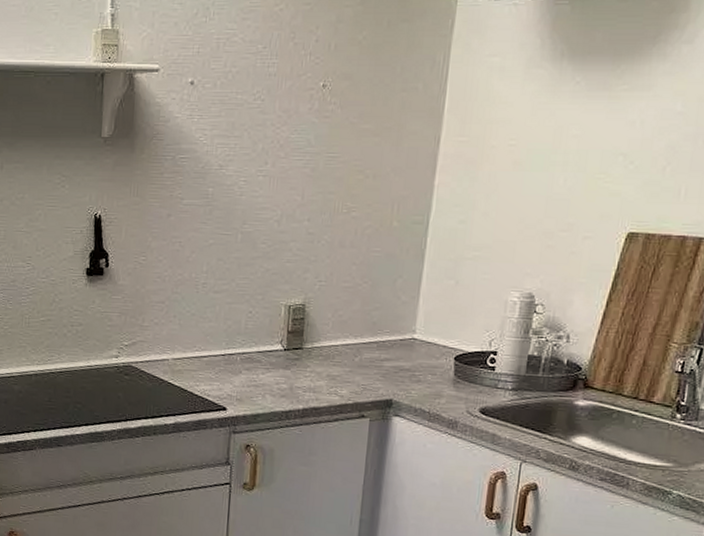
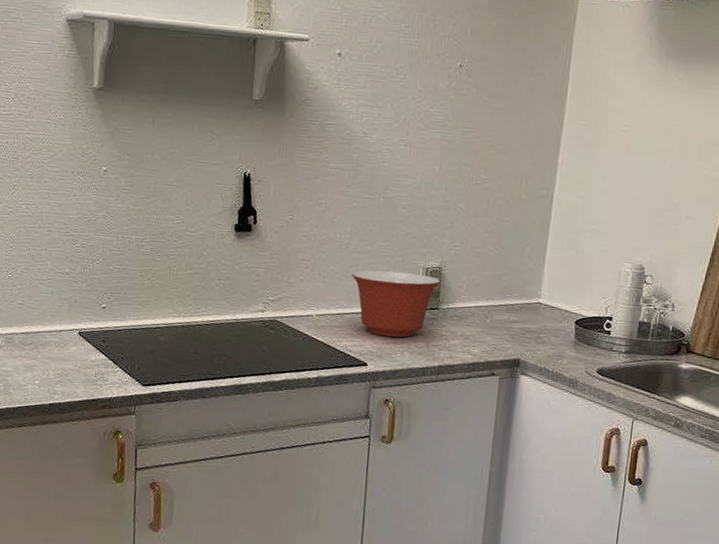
mixing bowl: none [209,310,305,380] -> present [352,270,441,338]

